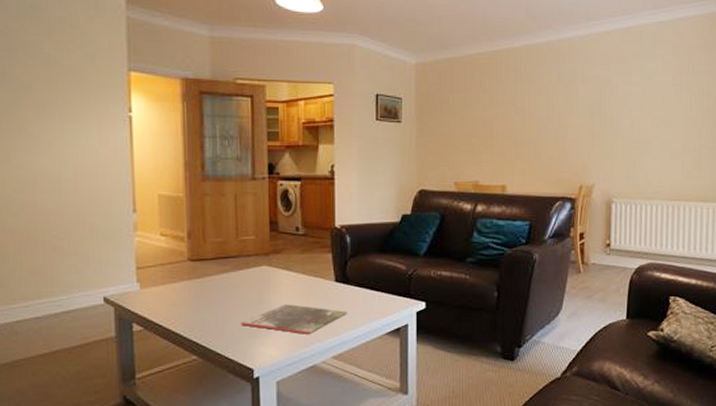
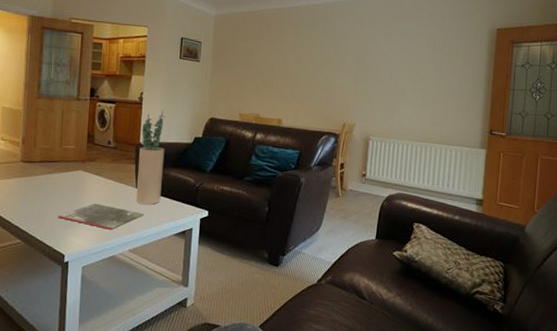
vase: none [335,185,367,302] -> present [135,110,165,206]

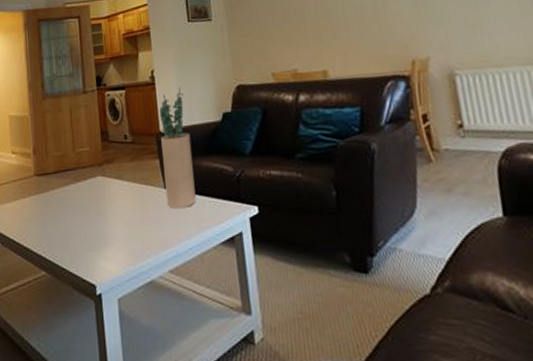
magazine: present [58,203,145,231] -> none [82,215,181,248]

